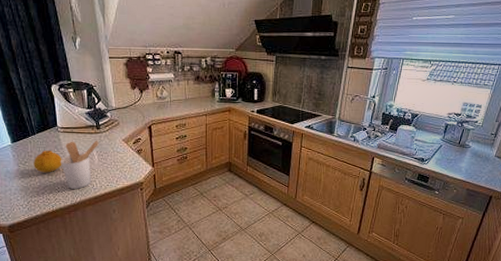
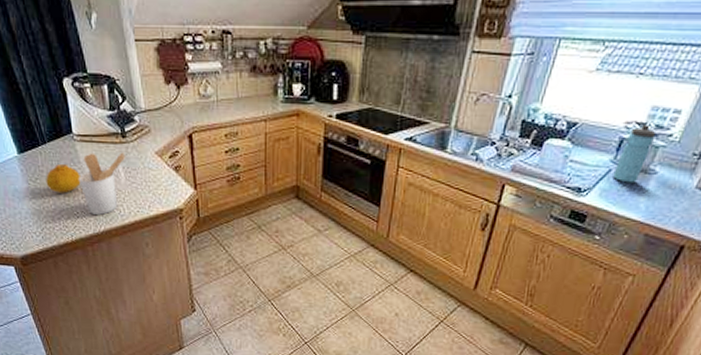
water bottle: none [443,115,468,154] -> present [613,124,656,183]

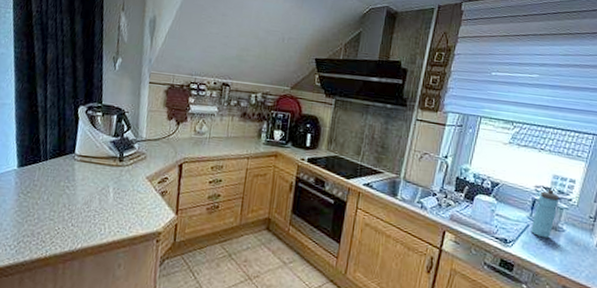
fruit: present [46,164,81,193] -> none [36,180,72,209]
utensil holder: present [79,152,126,215] -> none [68,172,119,233]

